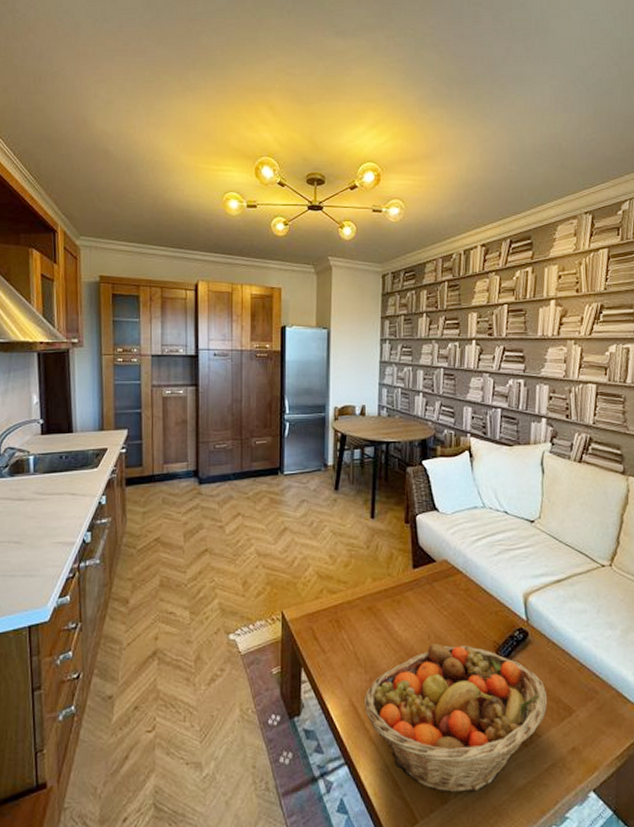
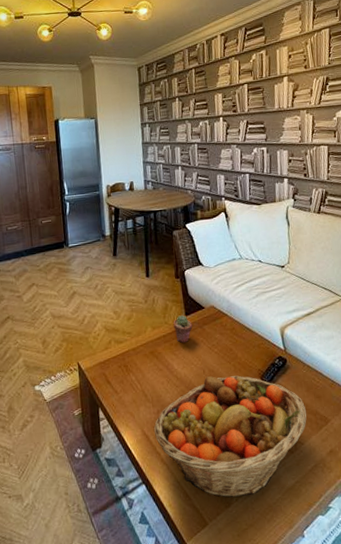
potted succulent: none [397,567,420,600] -> present [173,315,193,343]

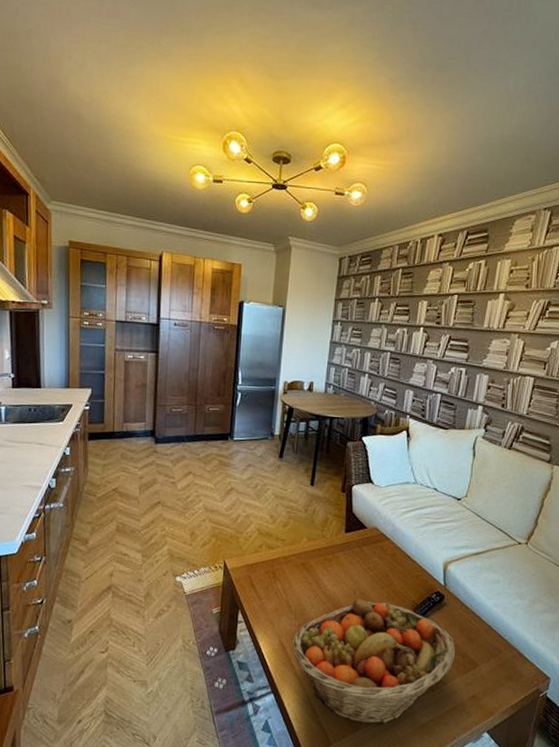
potted succulent: present [173,315,193,343] -> none [330,531,351,560]

